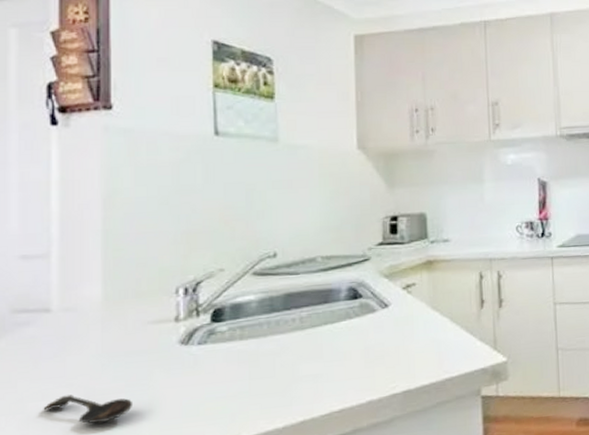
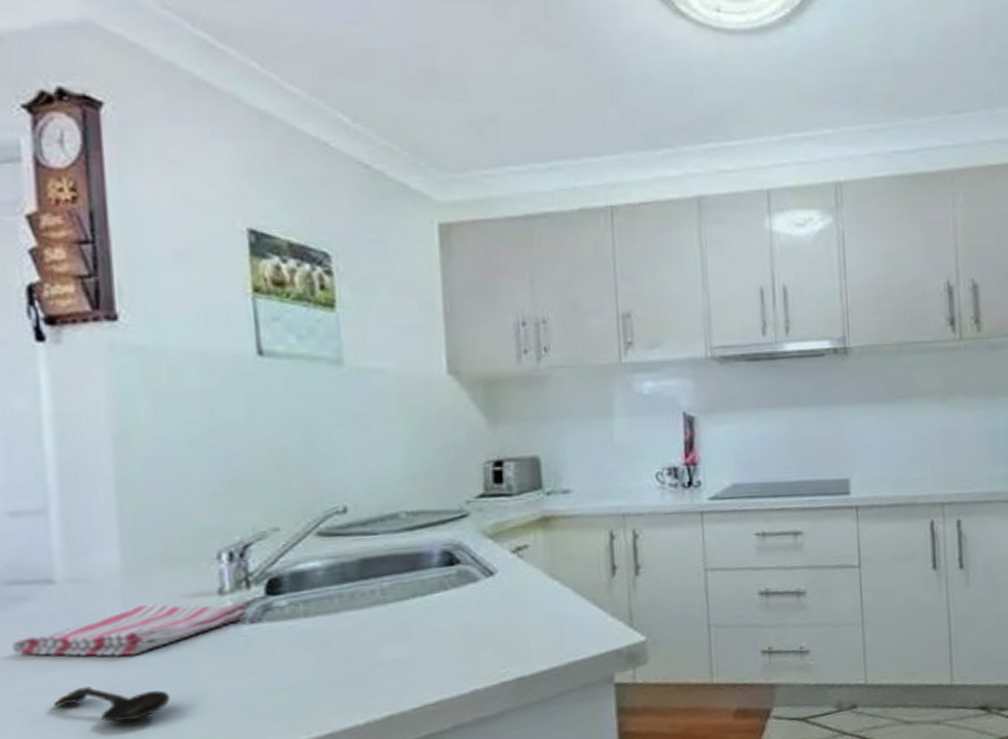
dish towel: none [14,328,197,371] -> present [11,603,248,657]

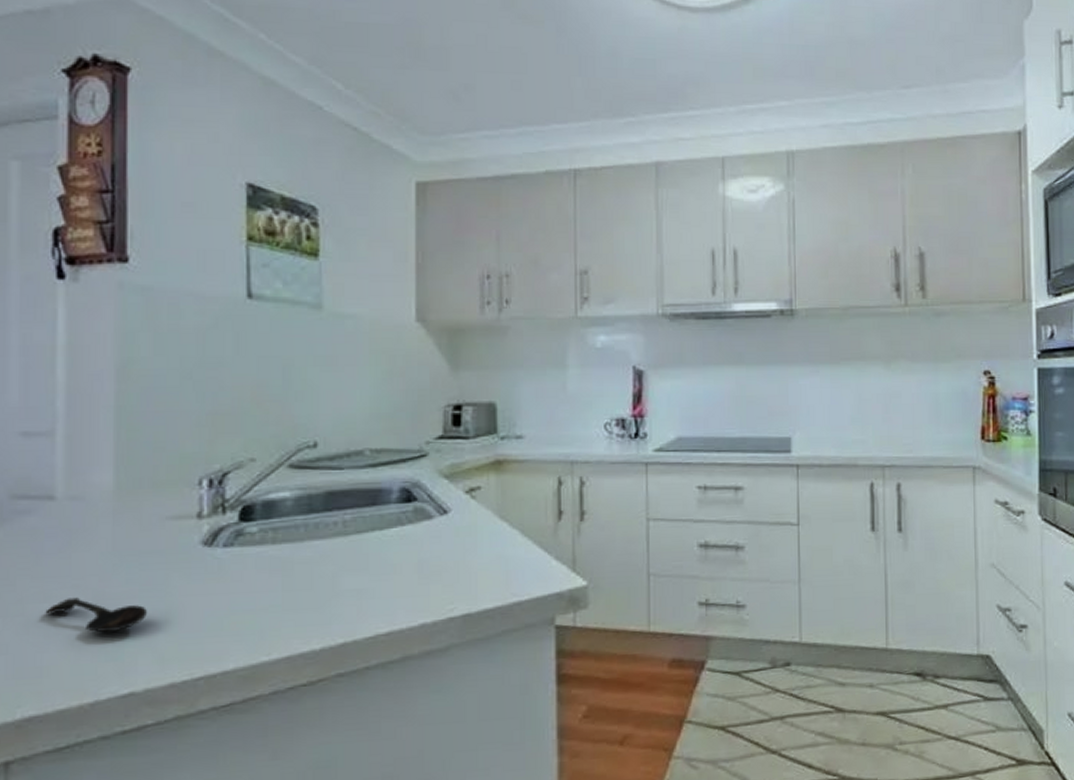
dish towel: present [11,603,248,657] -> none [13,524,222,571]

